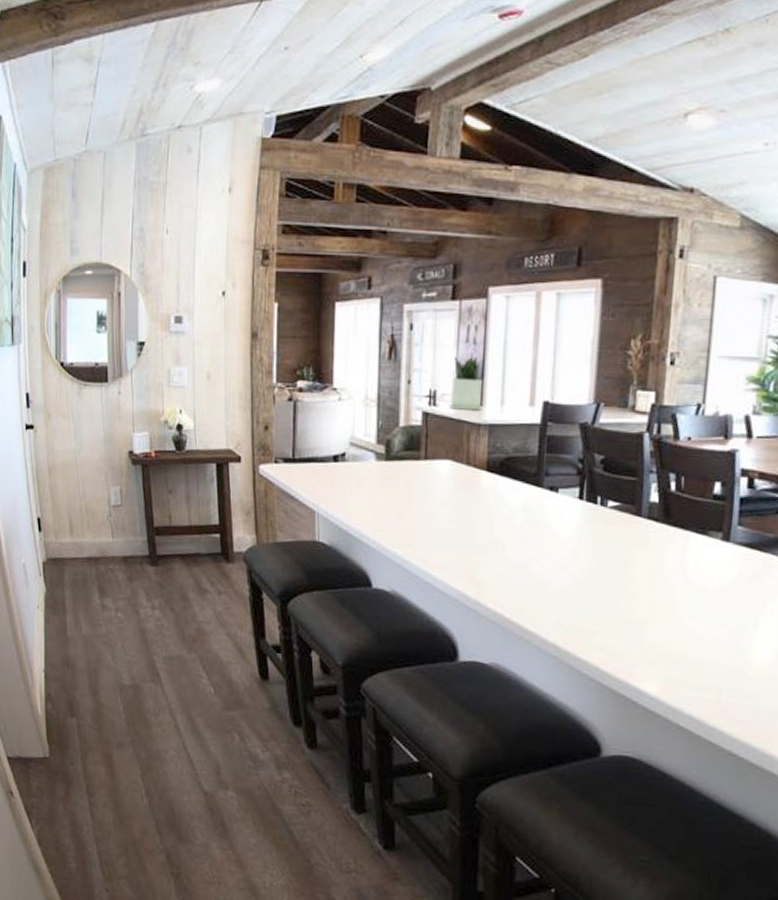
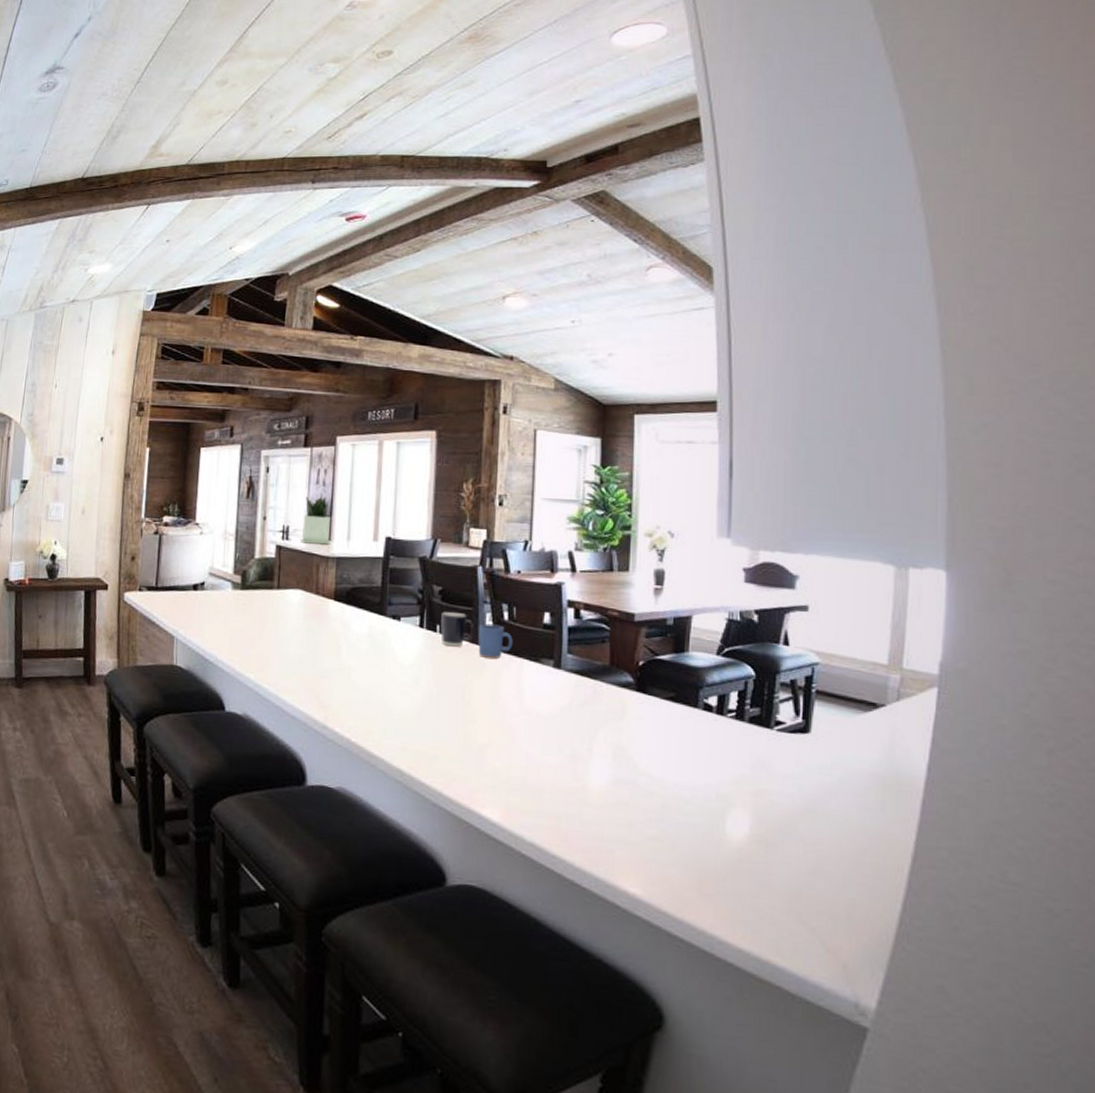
mug: none [601,482,639,520] -> present [441,611,475,647]
mug: none [641,494,680,532] -> present [478,623,513,659]

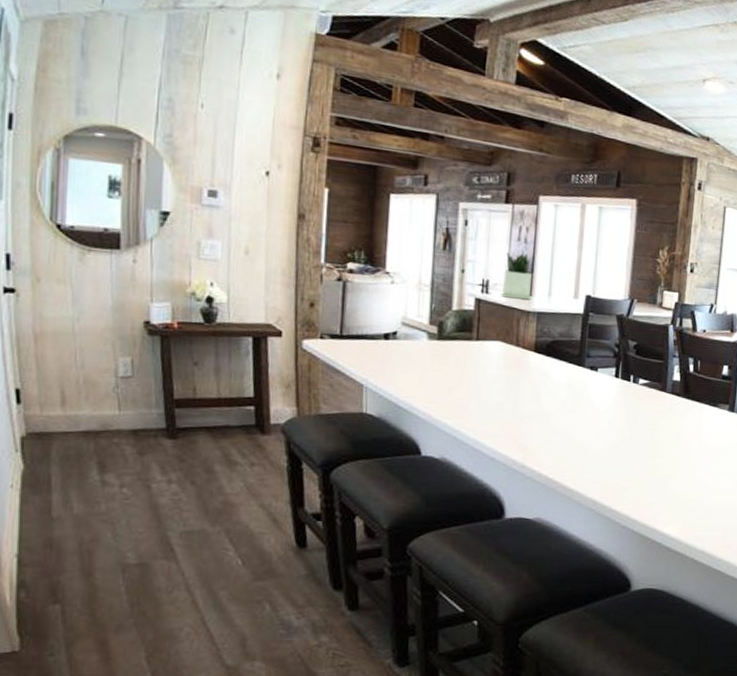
mug: present [441,611,475,647] -> none [634,363,664,394]
mug: present [478,623,513,659] -> none [666,374,696,404]

